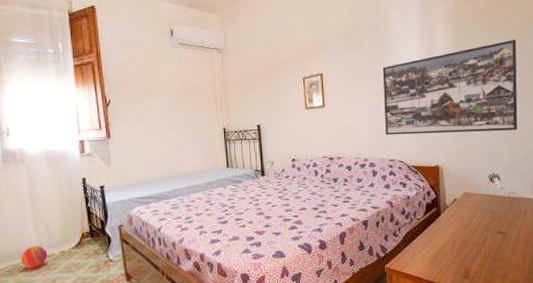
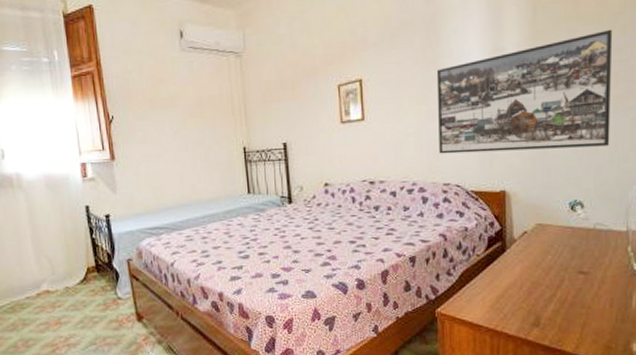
ball: present [21,246,48,268] -> none [23,281,51,305]

